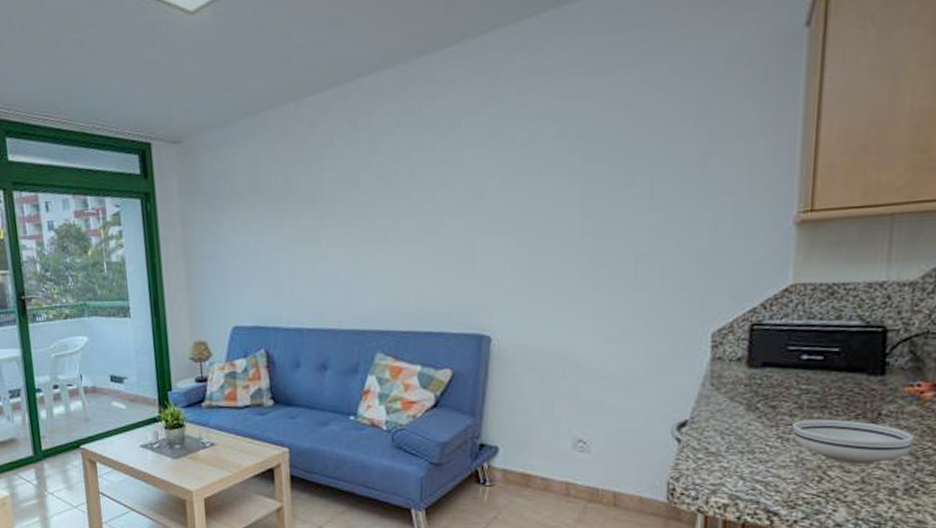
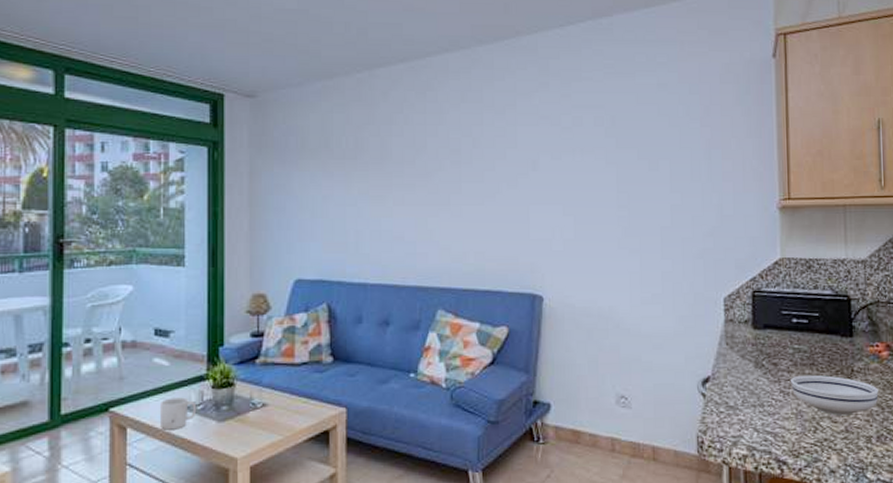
mug: none [121,437,154,465] -> present [159,397,197,430]

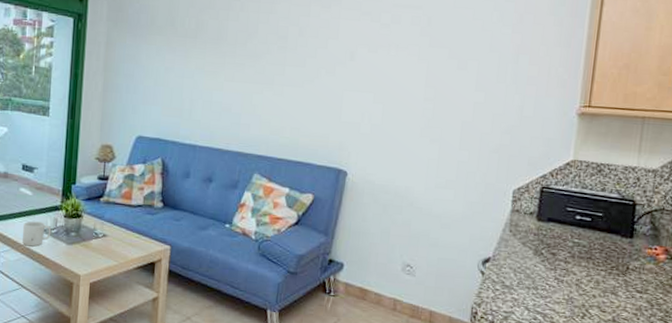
bowl: present [790,374,879,416] -> none [565,266,651,308]

